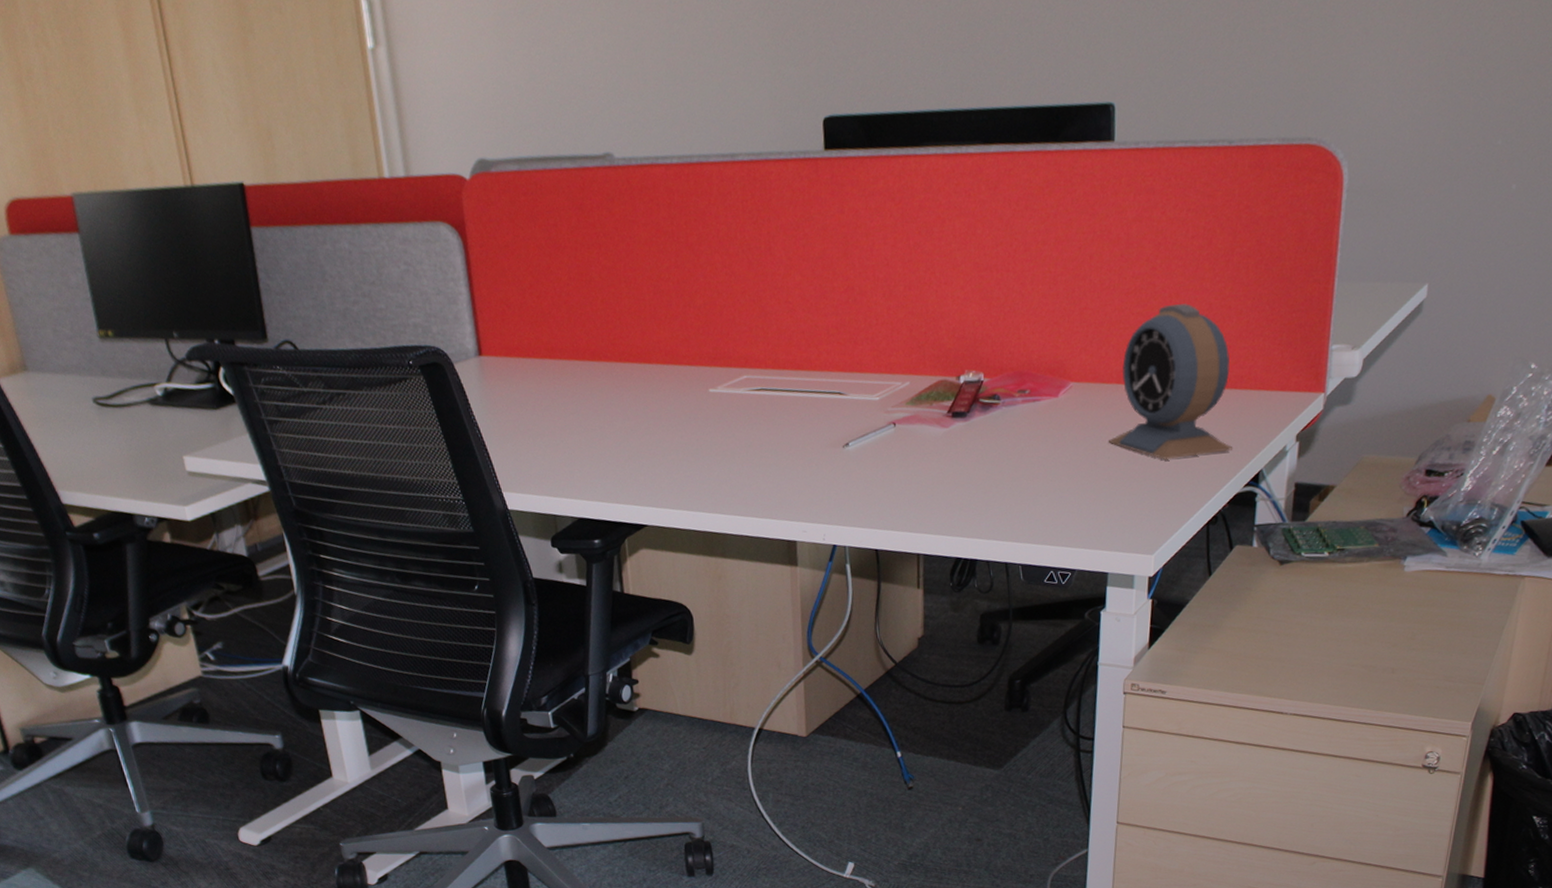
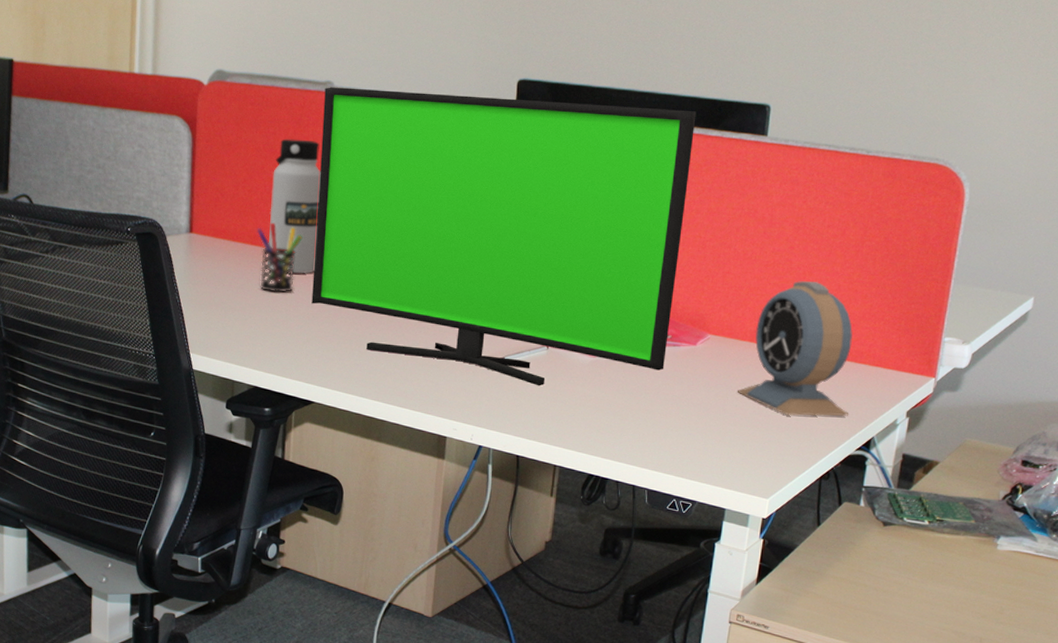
pen holder: none [553,330,606,410] -> present [256,223,302,293]
water bottle: none [561,227,625,385] -> present [268,139,321,273]
monitor: none [604,124,1031,470] -> present [311,87,696,386]

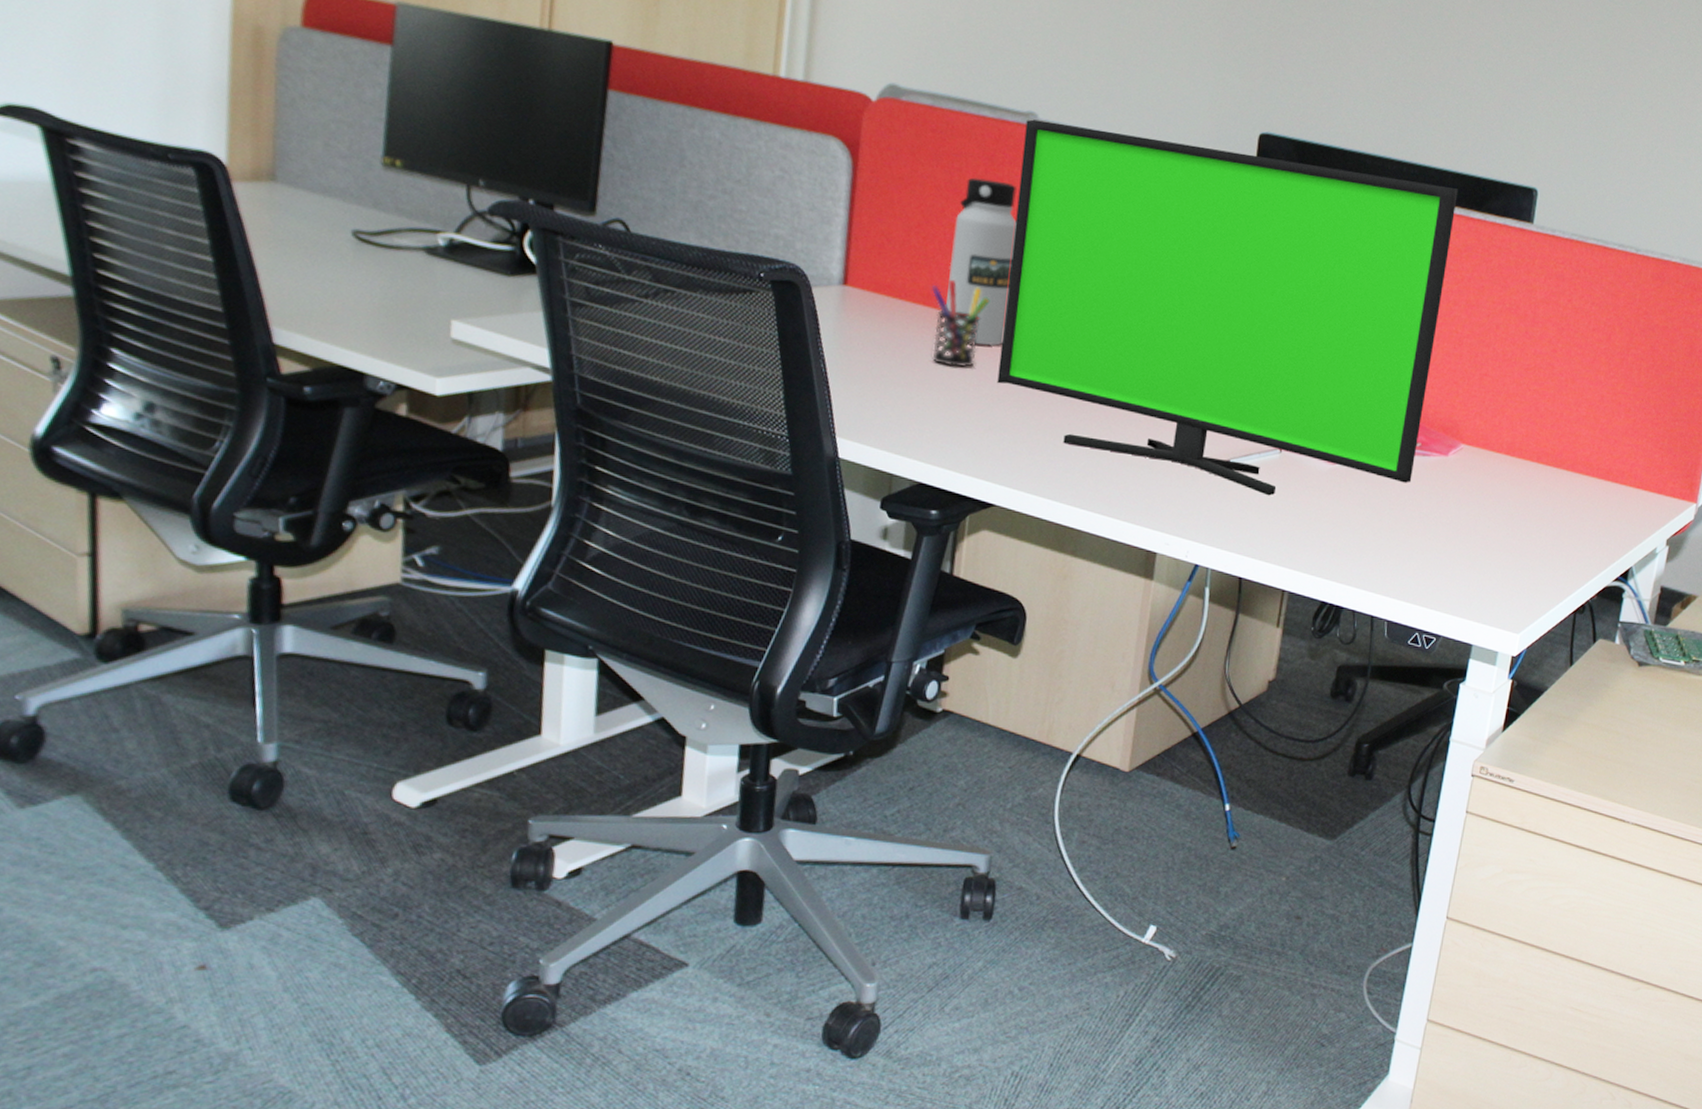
alarm clock: present [737,281,853,416] -> none [1490,389,1614,543]

